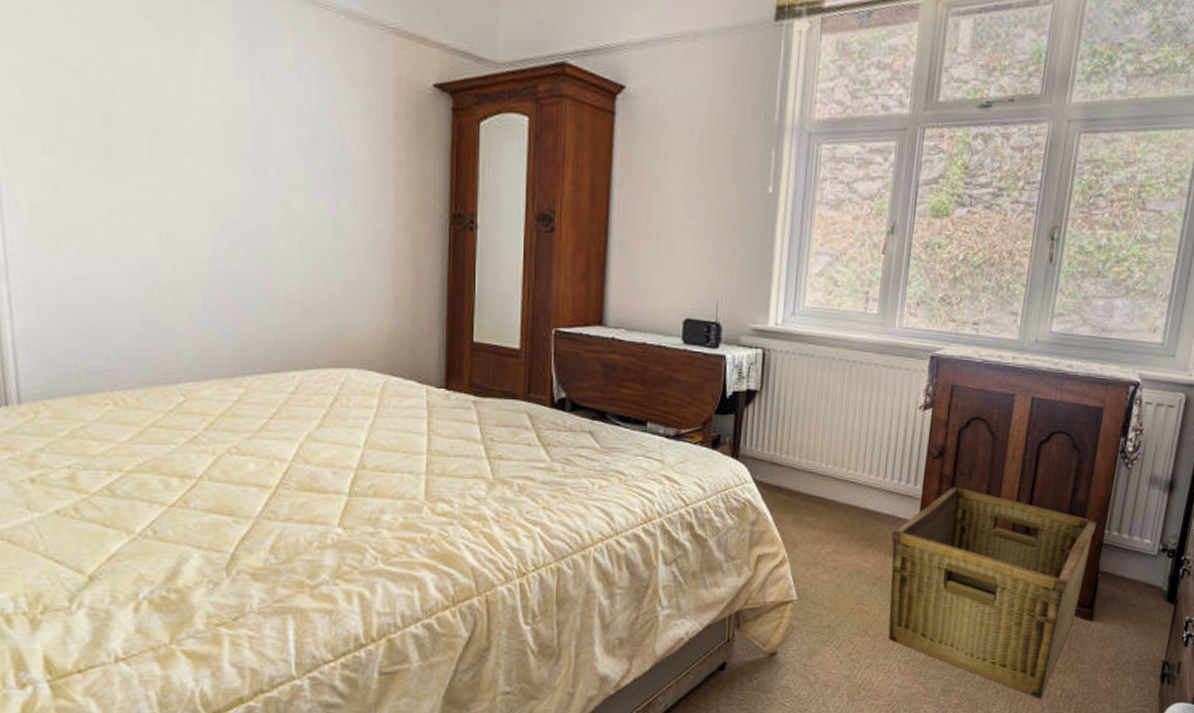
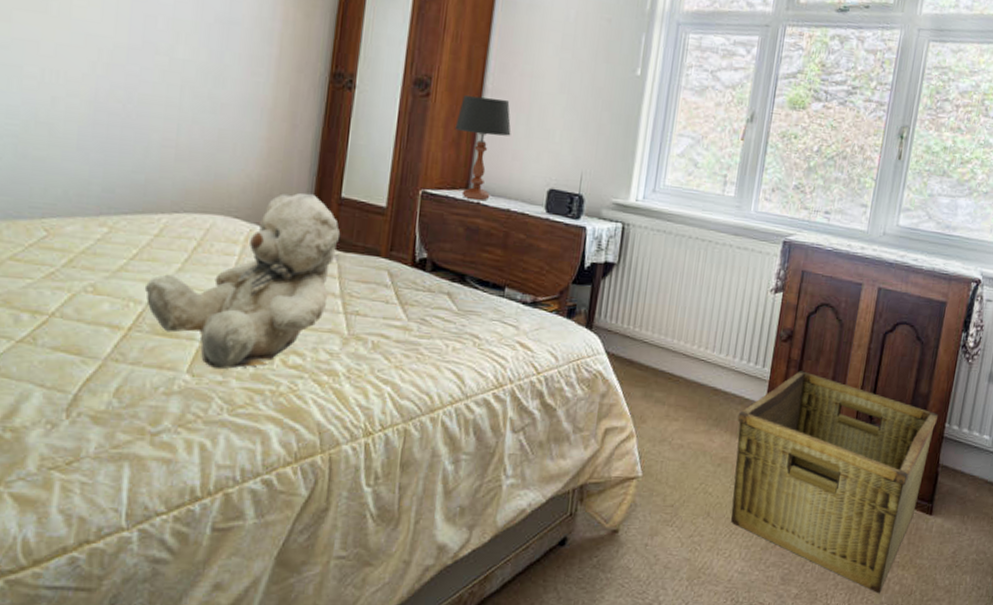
teddy bear: none [287,340,475,521] -> present [144,192,340,370]
table lamp: none [583,228,642,337] -> present [455,95,511,202]

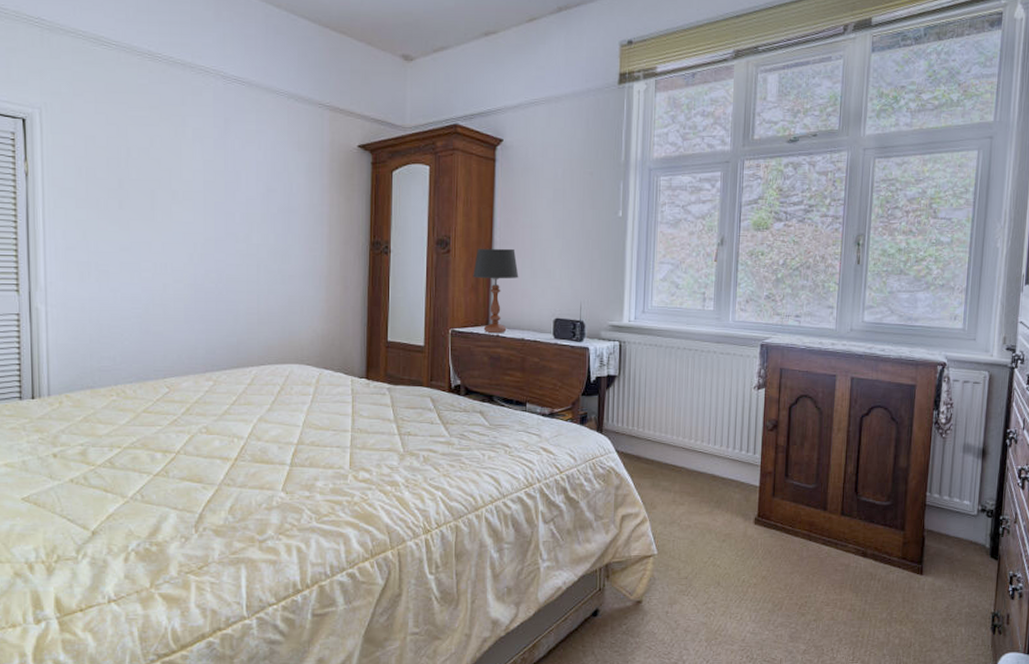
teddy bear: present [144,192,340,370] -> none [244,340,389,487]
hamper: present [731,371,939,594] -> none [736,455,920,647]

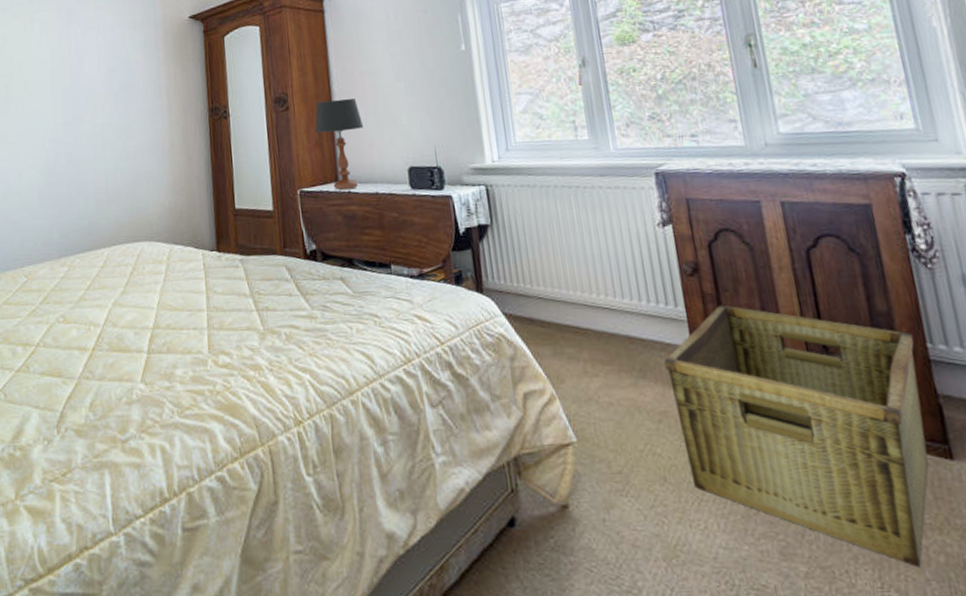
hamper: none [736,455,920,647] -> present [663,304,928,568]

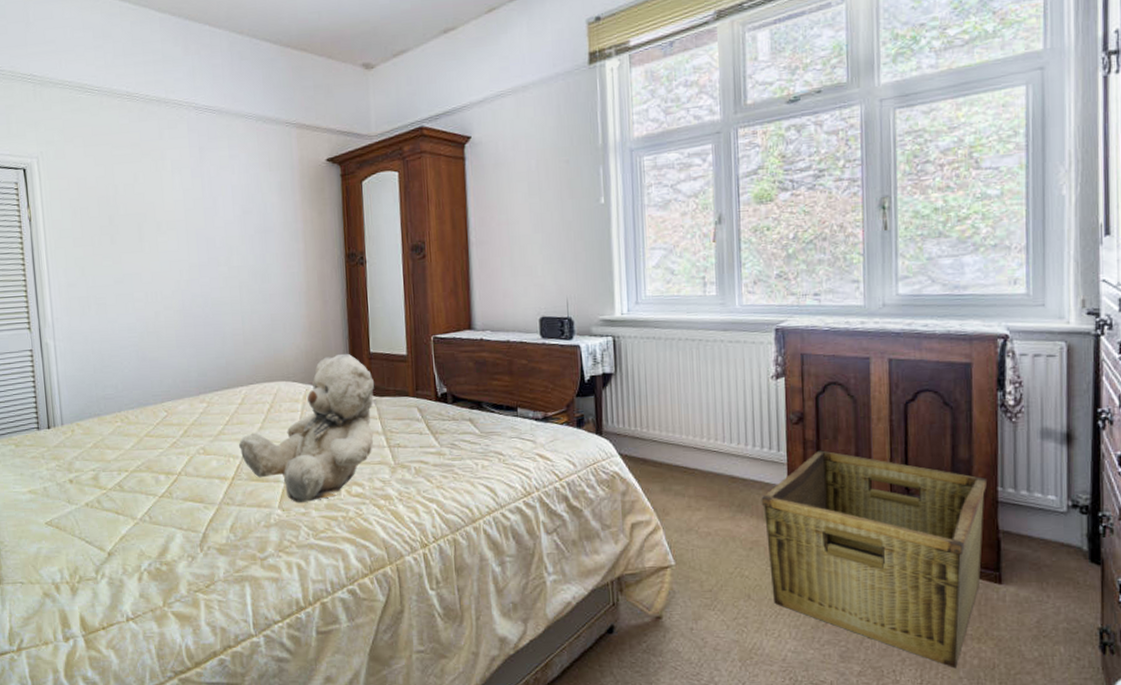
teddy bear: none [99,210,241,376] -> present [238,353,374,503]
table lamp: present [315,99,364,191] -> none [451,249,499,338]

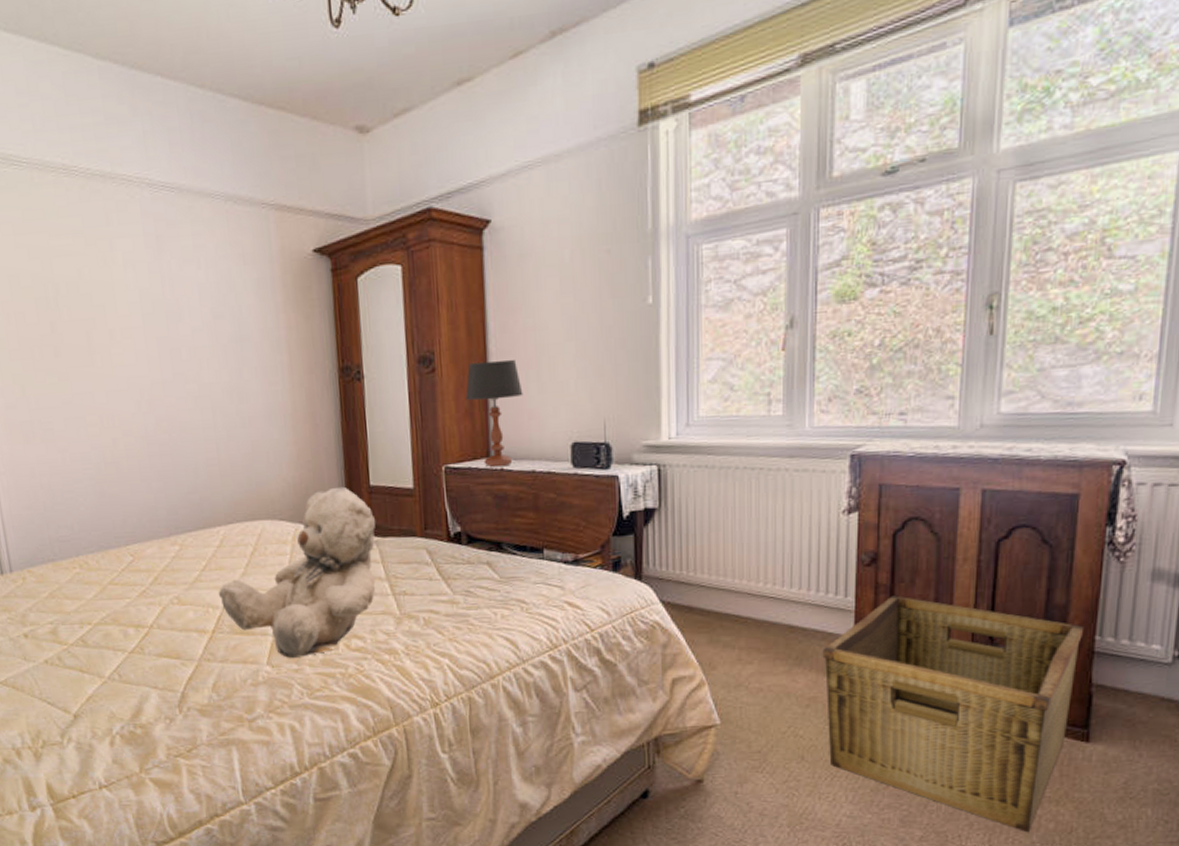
table lamp: none [451,249,499,338] -> present [465,360,523,468]

